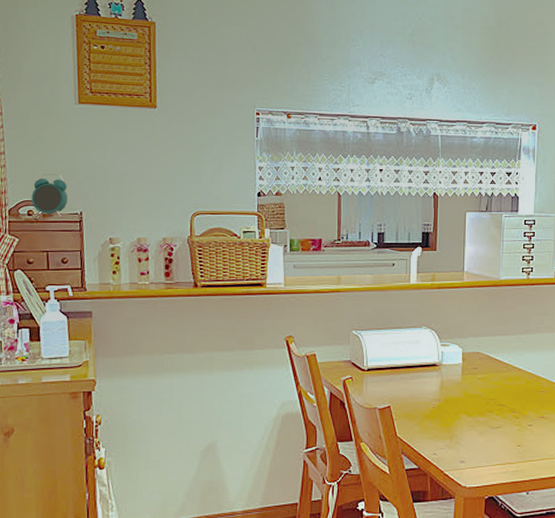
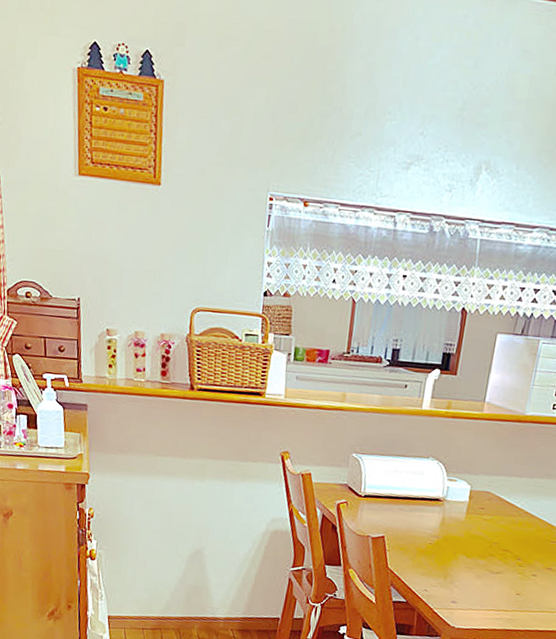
alarm clock: present [31,173,68,218] -> none [29,252,66,303]

